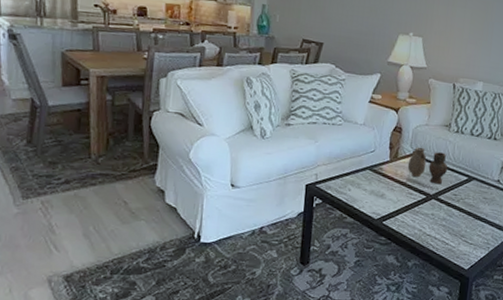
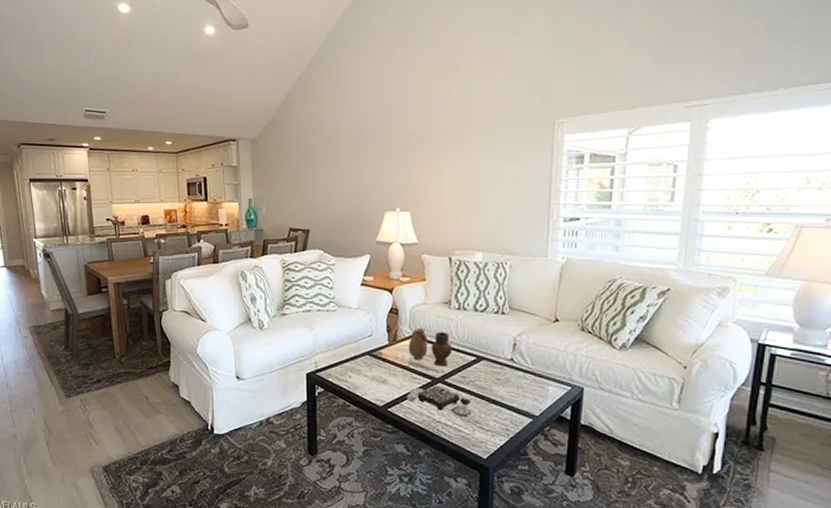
board game: none [401,201,459,230] -> present [406,385,472,416]

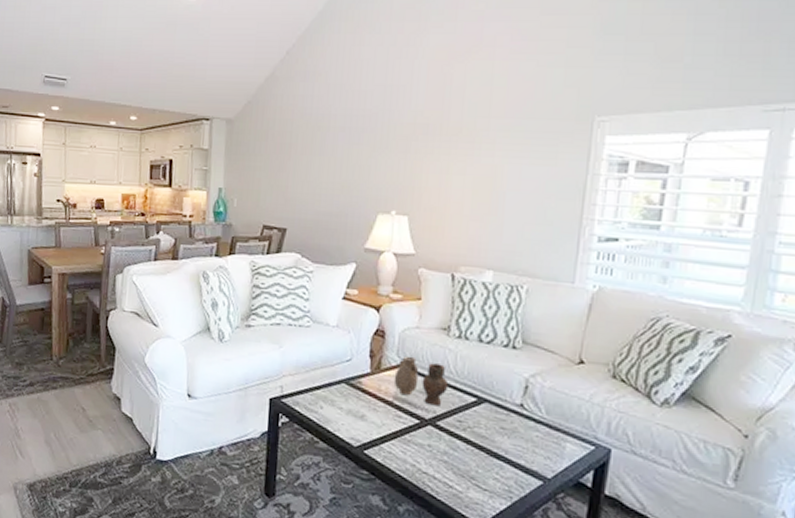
board game: present [406,385,472,416] -> none [387,428,467,469]

